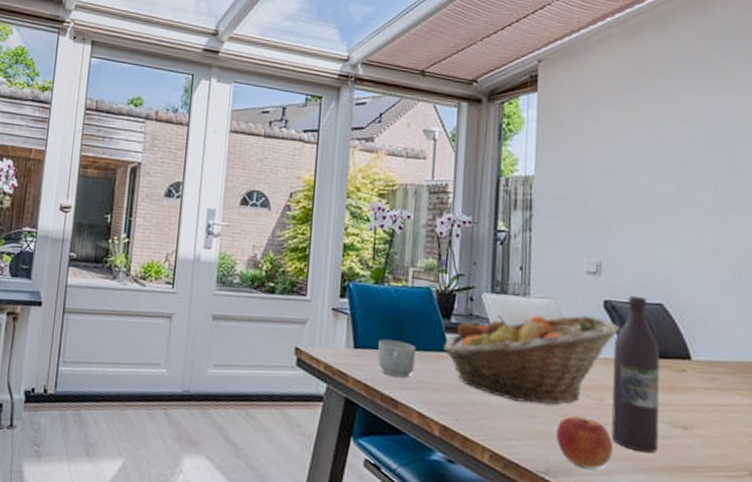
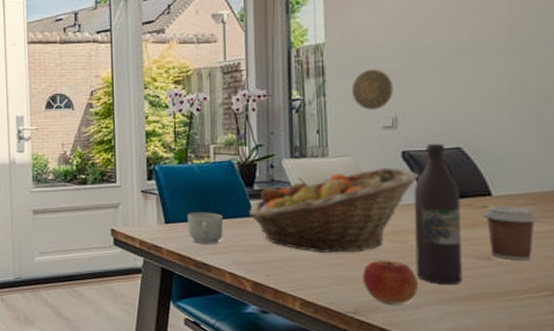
decorative plate: none [557,209,600,253] -> present [351,68,393,110]
coffee cup: none [682,371,736,435] -> present [483,206,539,261]

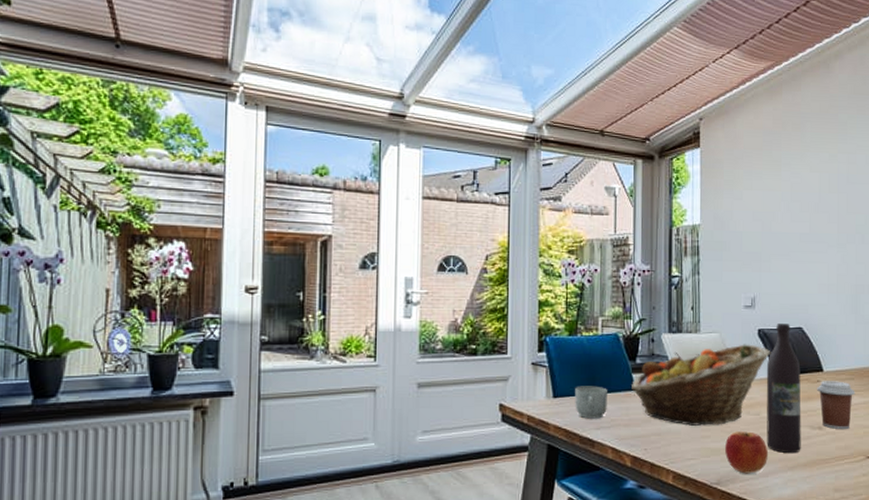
decorative plate: present [351,68,393,110] -> none [720,251,753,290]

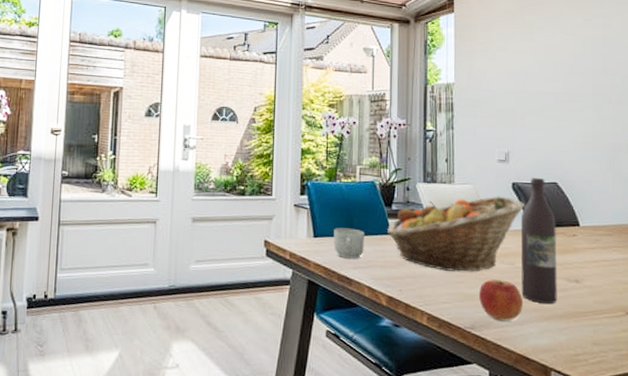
coffee cup: present [817,381,855,430] -> none [573,235,614,285]

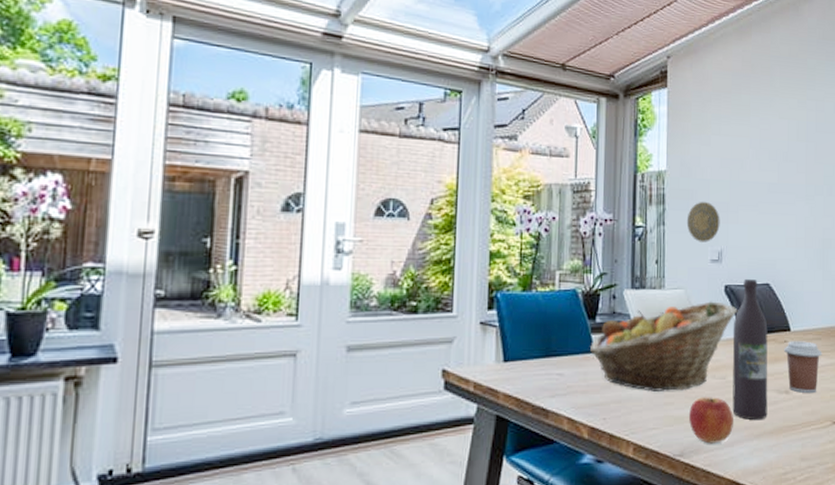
mug: present [334,227,364,259] -> none [527,348,564,386]
decorative plate: none [474,109,507,145] -> present [686,201,720,243]
coffee cup: none [573,235,614,285] -> present [784,341,822,394]

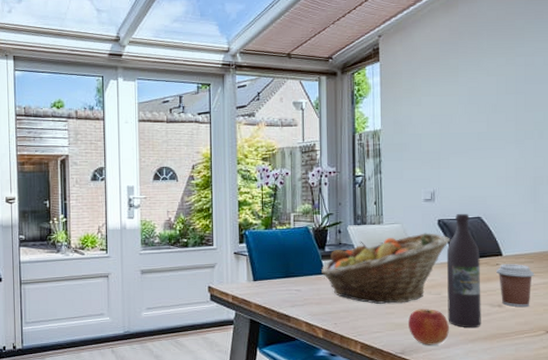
decorative plate: present [686,201,720,243] -> none [401,152,432,186]

